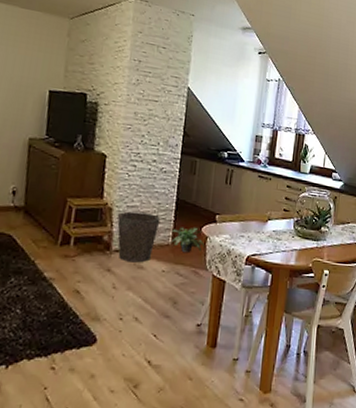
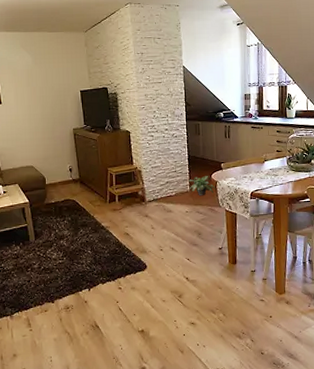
waste bin: present [117,211,161,263] -> none [145,170,179,208]

